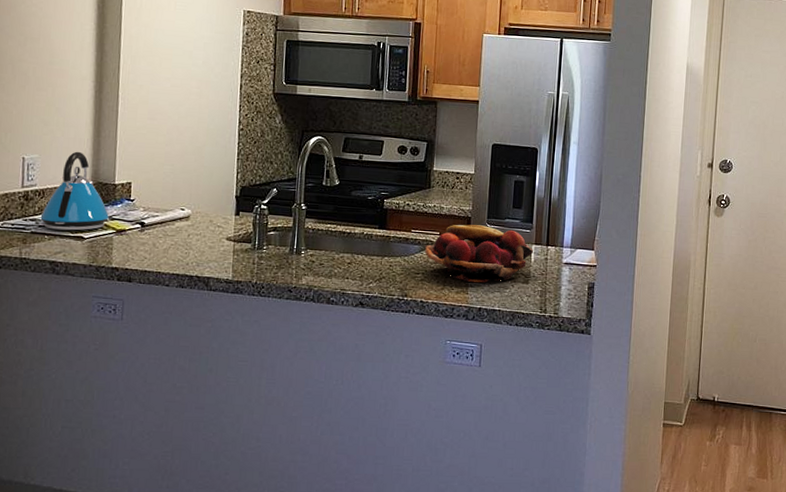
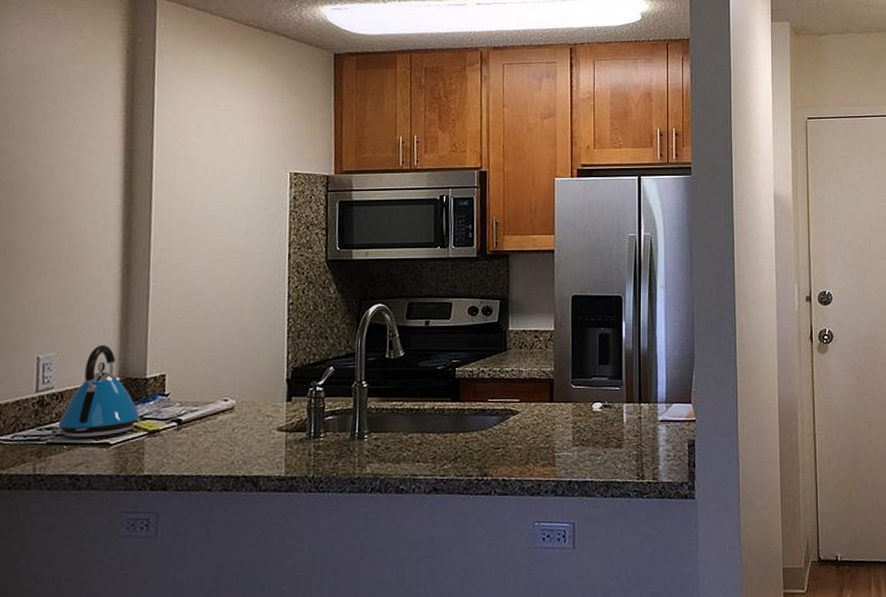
fruit basket: present [424,224,534,283] -> none [503,387,626,452]

